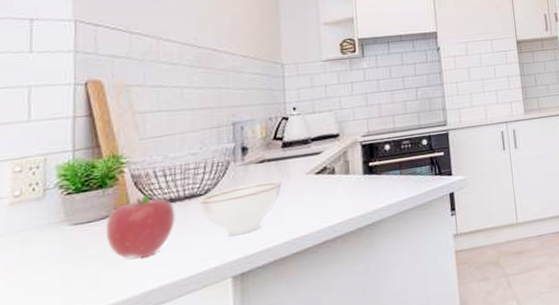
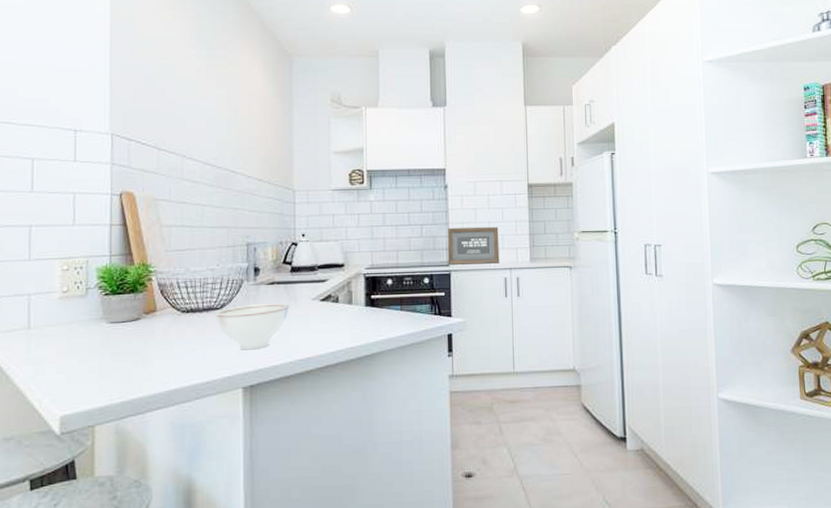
fruit: present [105,193,175,259] -> none [136,302,195,359]
picture frame: none [443,84,496,124] -> present [448,227,500,265]

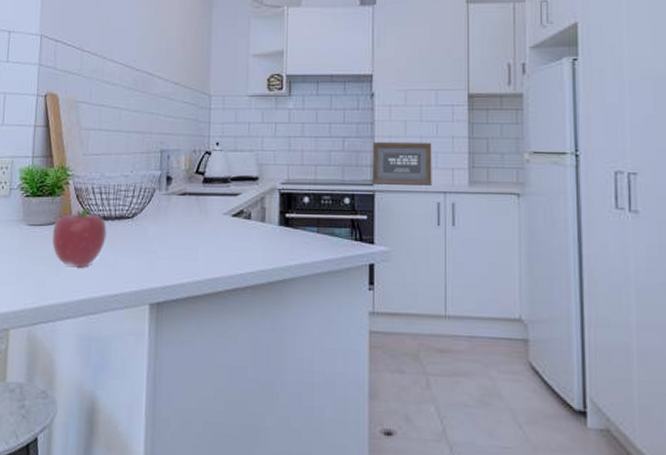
fruit: none [136,302,195,359] -> present [52,208,107,267]
bowl: present [214,302,289,350] -> none [126,214,200,265]

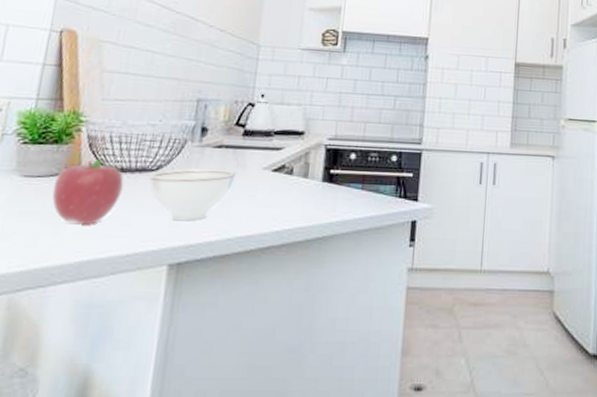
bowl: none [126,214,200,265] -> present [148,168,236,221]
picture frame: present [373,142,432,185] -> none [421,103,480,146]

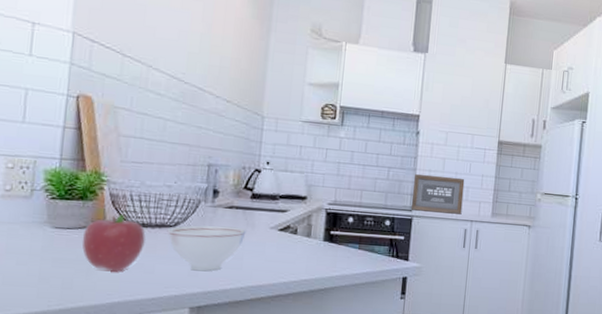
picture frame: none [421,103,480,146] -> present [412,174,465,215]

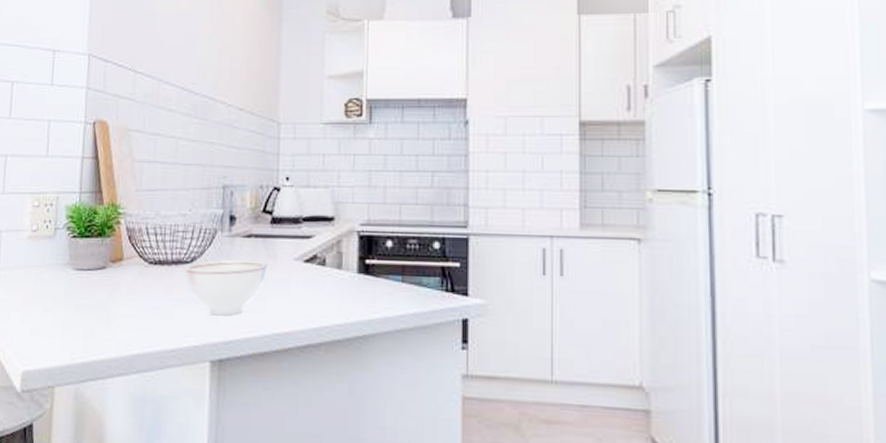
fruit: present [82,214,146,271] -> none [101,250,162,317]
picture frame: present [412,174,465,215] -> none [467,178,537,228]

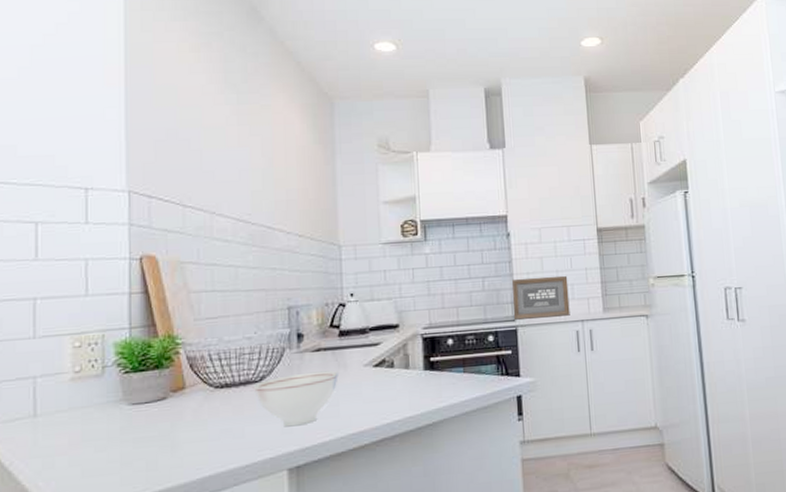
picture frame: none [467,178,537,228] -> present [512,276,570,320]

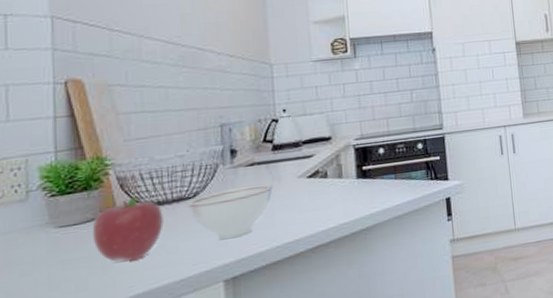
fruit: none [162,377,230,443] -> present [92,196,164,262]
picture frame: present [512,276,570,320] -> none [439,86,493,128]

